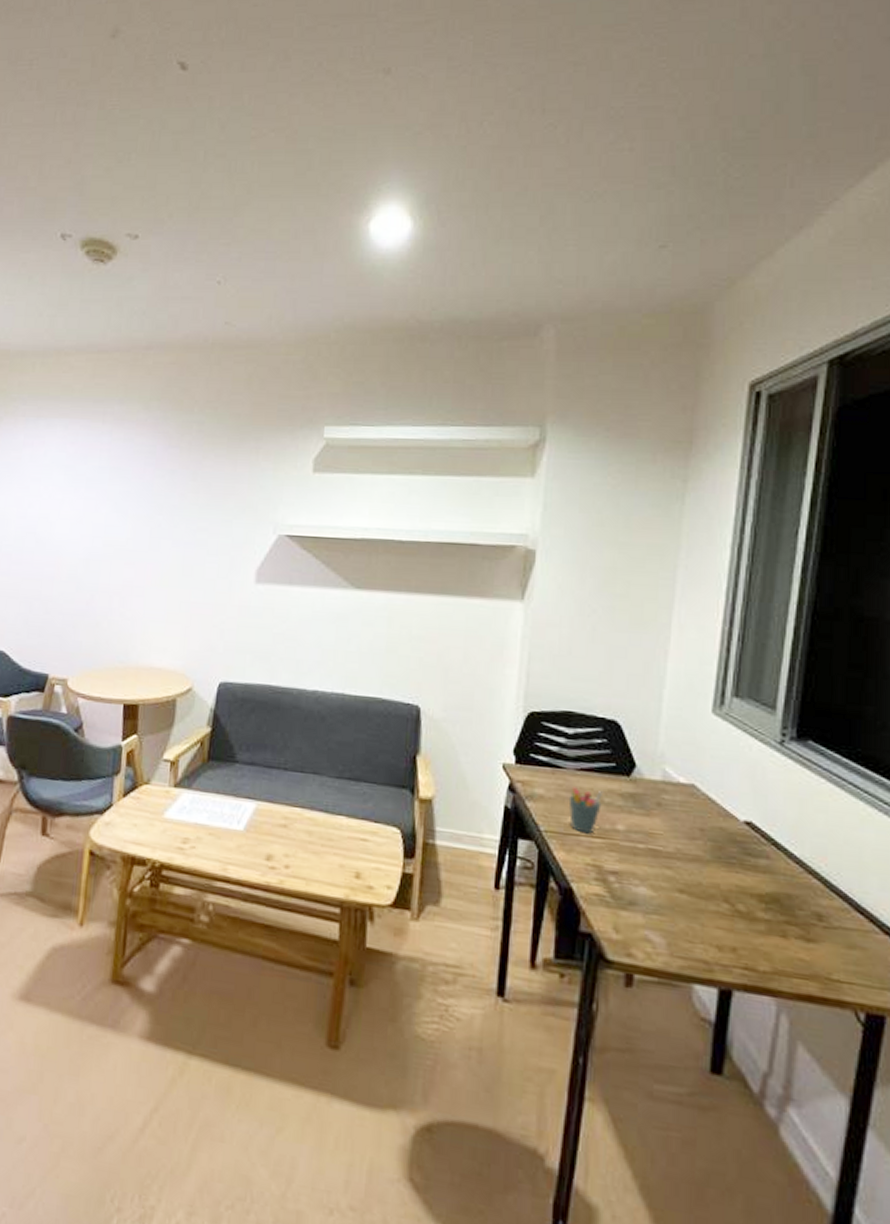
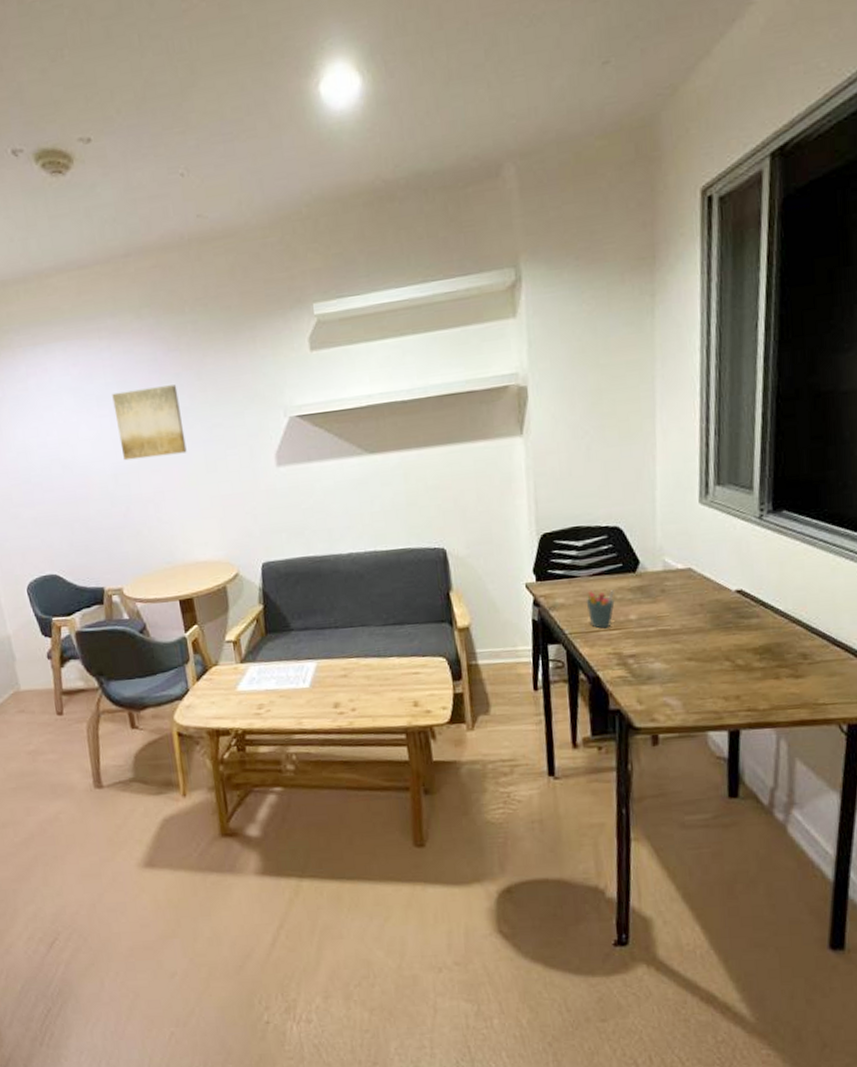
wall art: none [99,478,170,552] -> present [112,385,187,461]

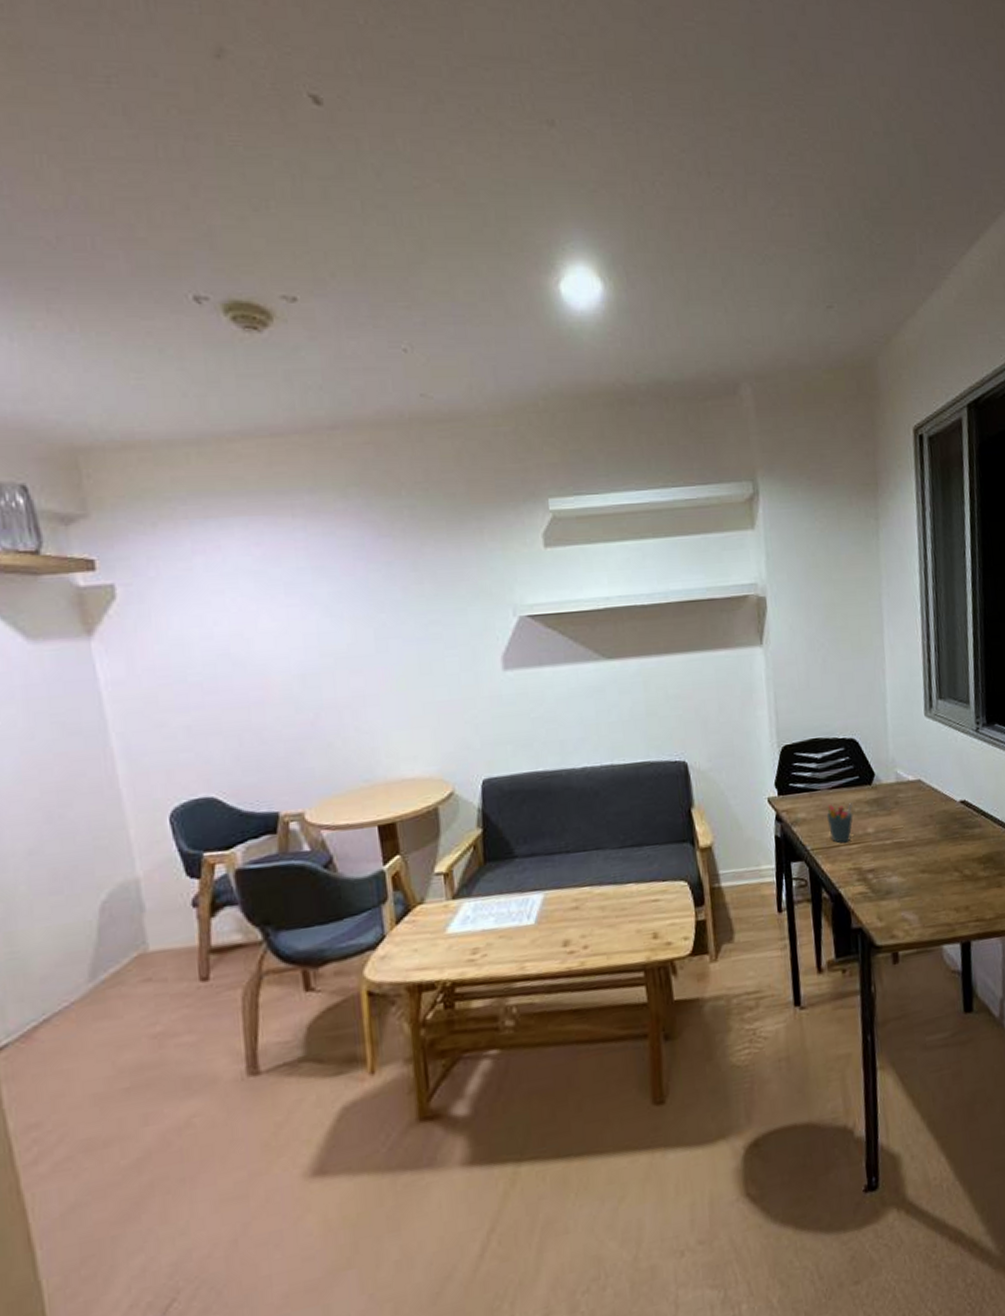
wall art: present [112,385,187,461] -> none [305,574,396,659]

